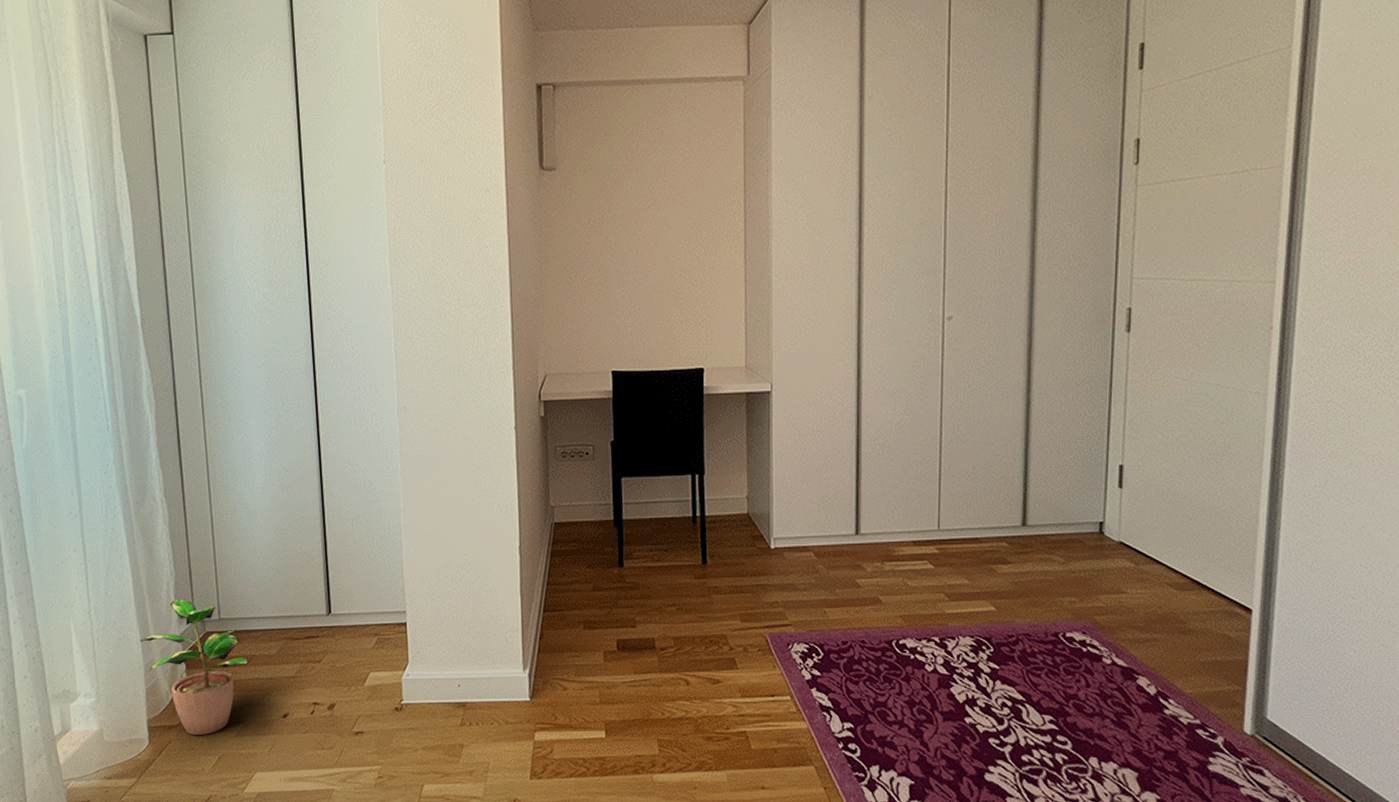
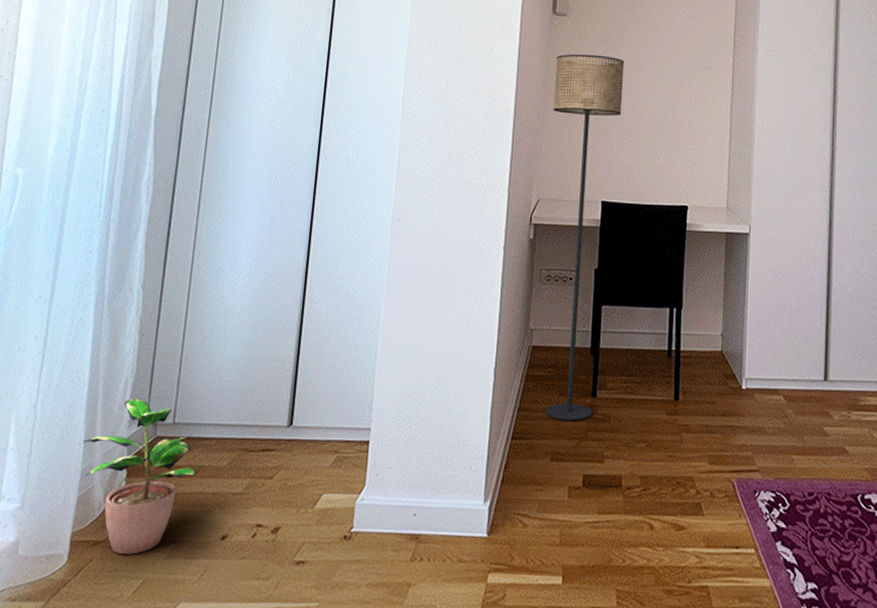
floor lamp: none [549,211,626,591] -> present [545,54,625,421]

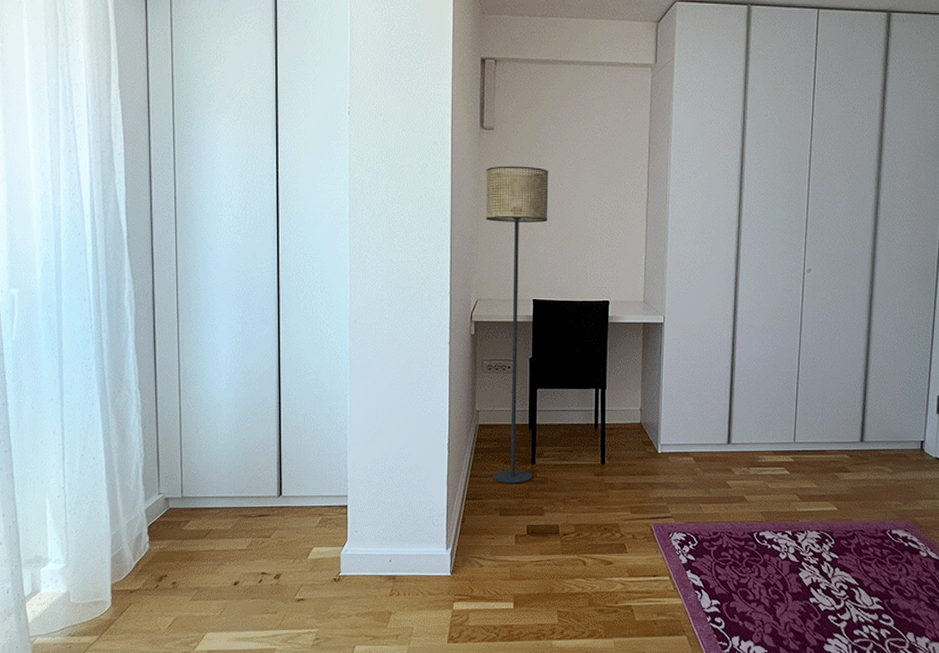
potted plant: present [83,398,197,554] -> none [108,479,207,599]

